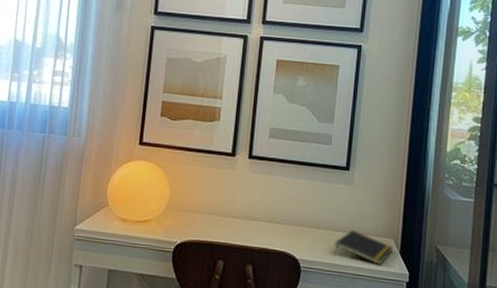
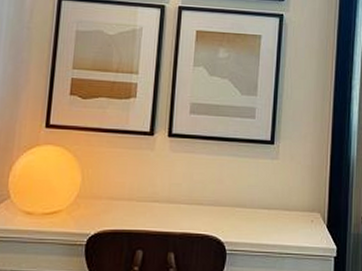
notepad: present [334,230,394,265] -> none [260,207,321,241]

